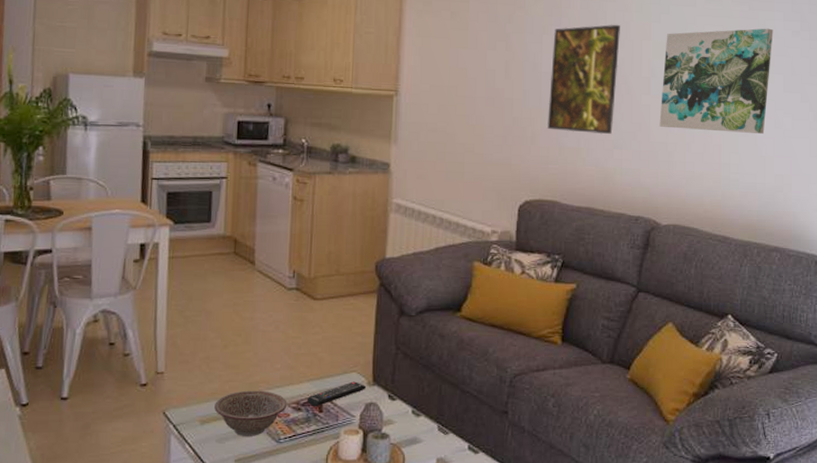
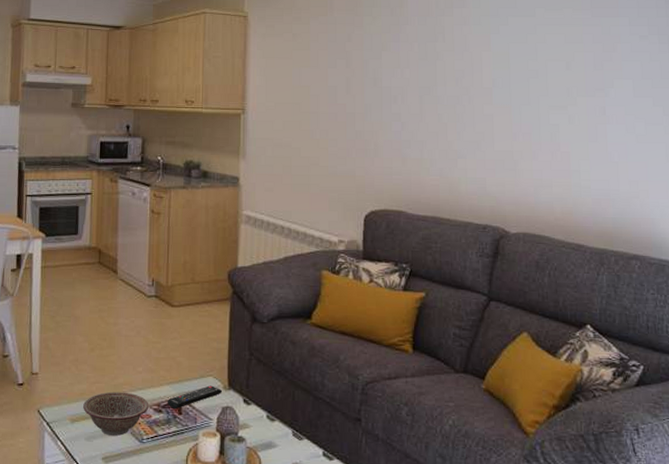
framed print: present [547,24,620,135] -> none [390,37,459,145]
wall art: present [659,28,773,135] -> none [503,34,619,141]

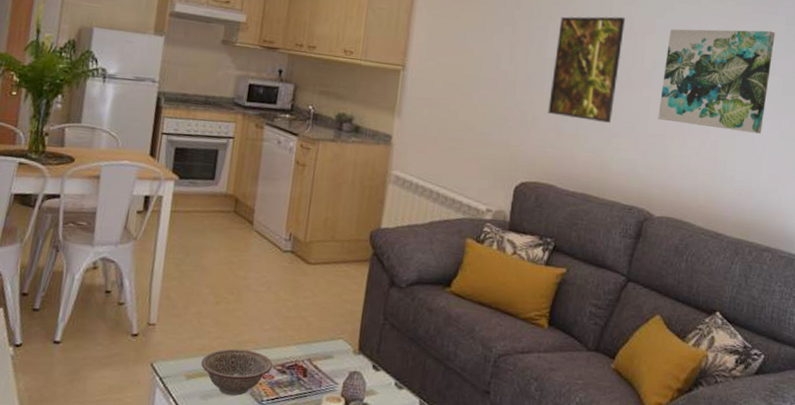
remote control: present [167,385,223,410] -> none [292,348,352,372]
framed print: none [390,37,459,145] -> present [548,16,625,123]
wall art: none [503,34,619,141] -> present [658,29,775,134]

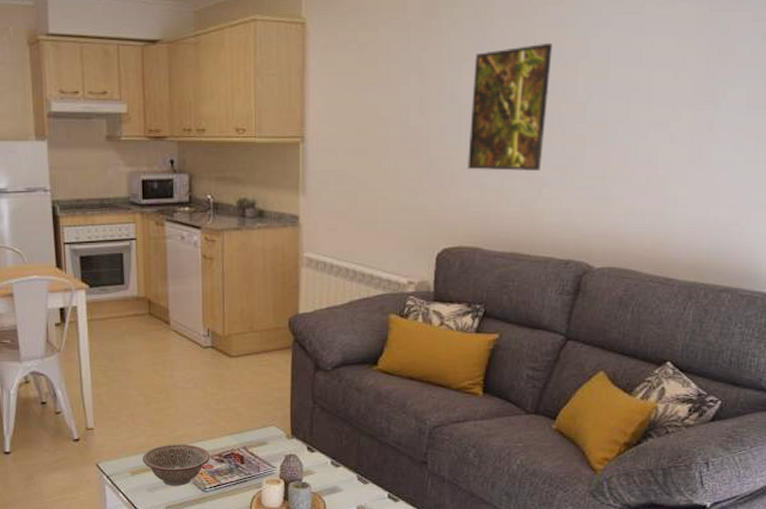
wall art: present [658,29,775,134] -> none [595,32,739,161]

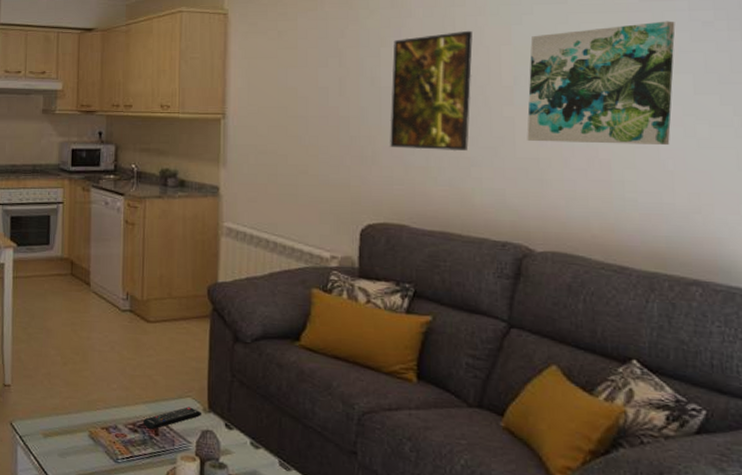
decorative bowl: present [143,444,210,486] -> none [56,408,124,454]
remote control: none [228,435,286,459] -> present [142,407,202,430]
wall art: none [595,32,739,161] -> present [527,21,676,146]

